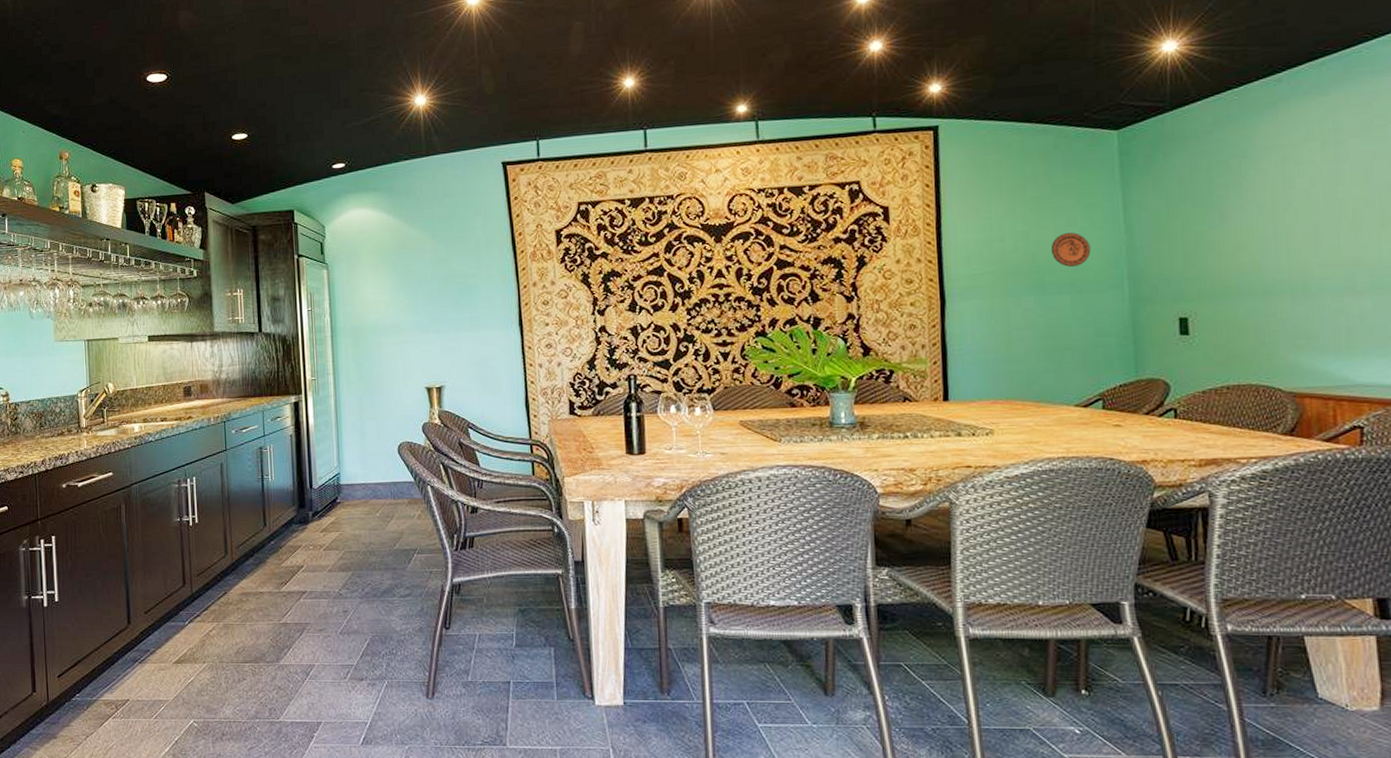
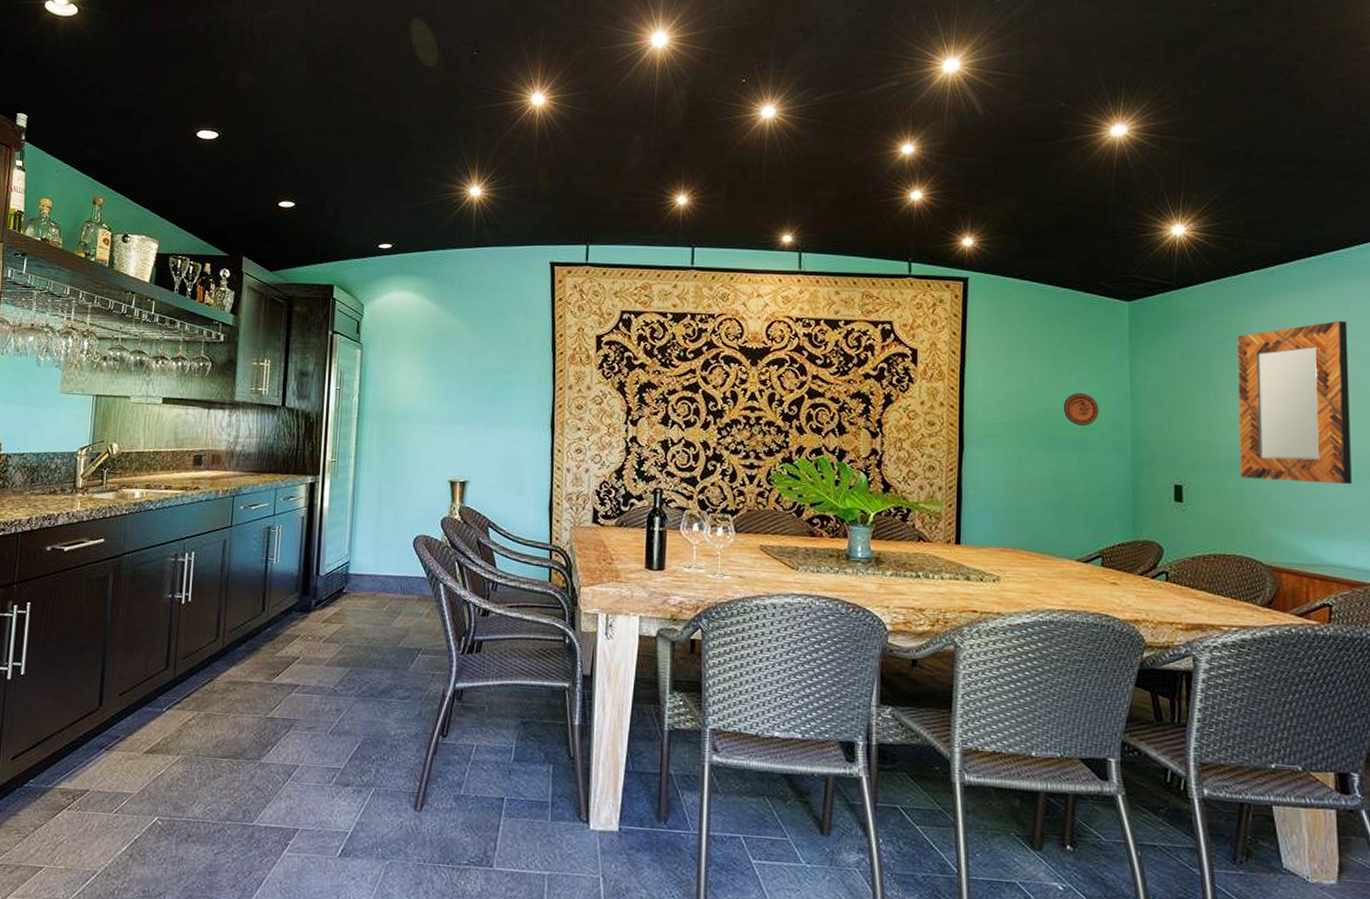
home mirror: none [1242,123,1381,303] -> present [1237,321,1352,485]

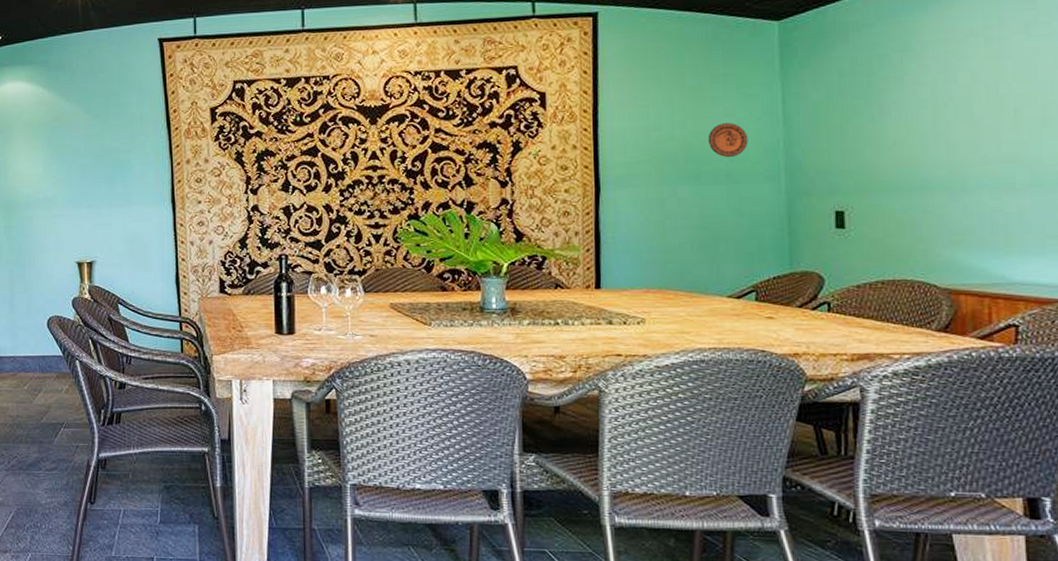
home mirror: present [1237,321,1352,485] -> none [904,19,1041,198]

